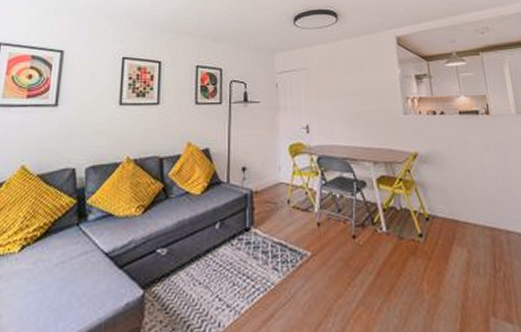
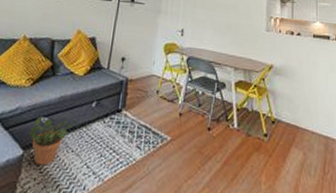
potted plant: none [147,241,196,305] -> present [29,114,73,166]

